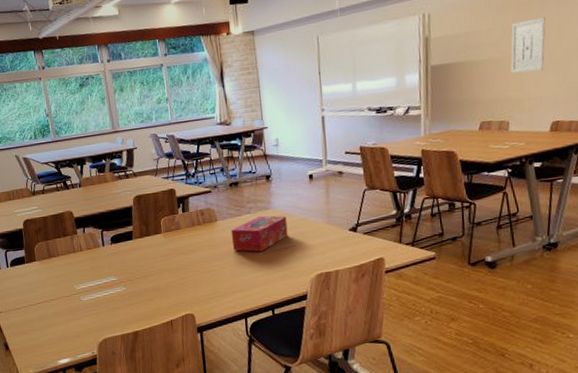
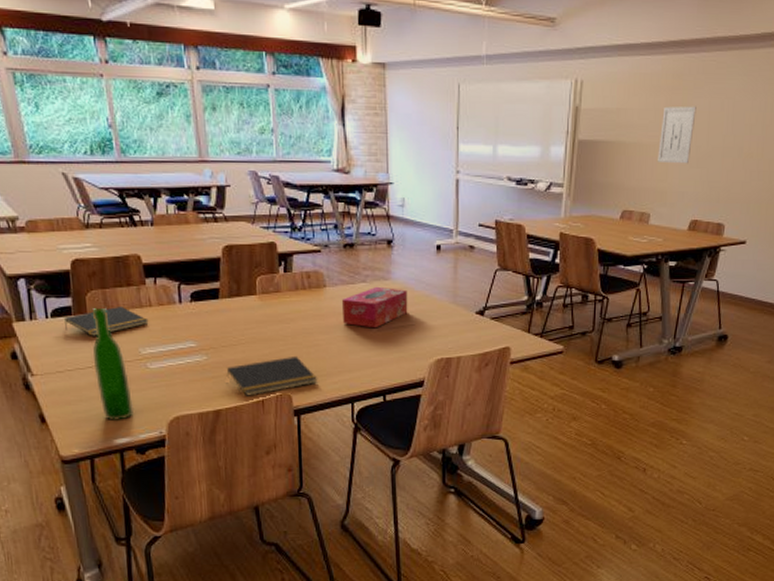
notepad: none [20,252,81,279] -> present [64,305,149,336]
wine bottle: none [40,255,73,346] -> present [92,307,135,422]
notepad: none [141,281,216,318] -> present [226,355,318,396]

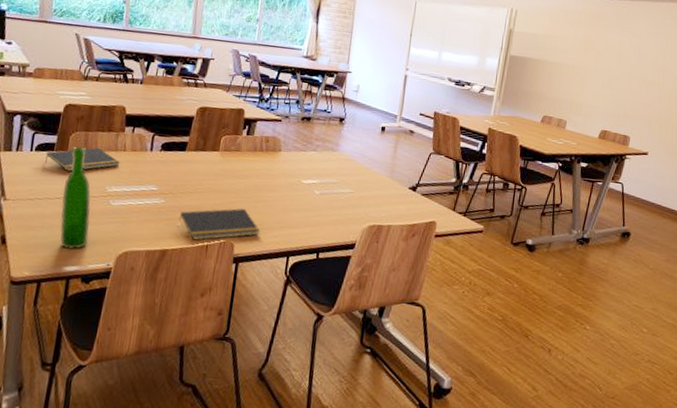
tissue box: present [341,286,408,329] -> none [291,155,352,192]
wall art: present [658,106,697,164] -> none [575,37,609,84]

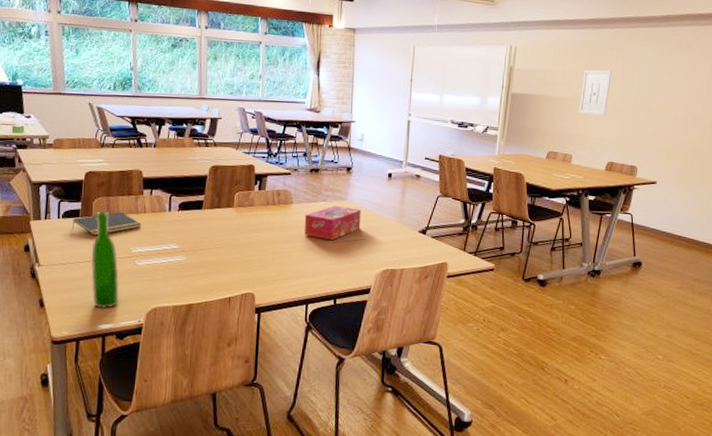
notepad: present [178,208,261,240] -> none [201,260,279,294]
tissue box: none [291,155,352,192] -> present [304,205,361,241]
wall art: none [575,37,609,84] -> present [579,69,612,116]

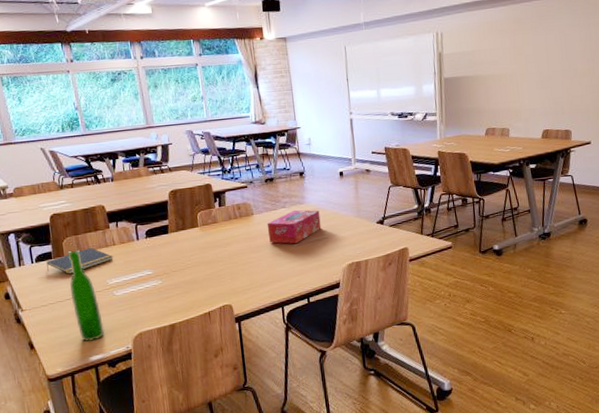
wall art: present [579,69,612,116] -> none [509,42,536,88]

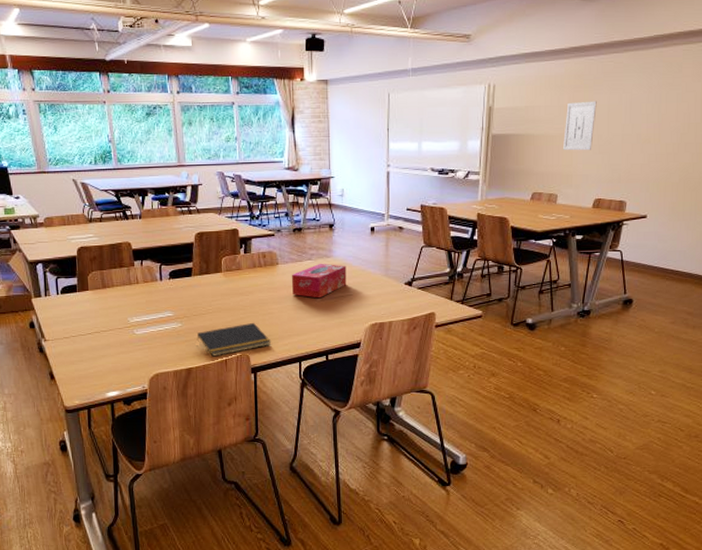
notepad: present [46,247,114,274] -> none [71,283,136,308]
wine bottle: present [69,250,105,342] -> none [91,285,123,378]
notepad: none [178,272,253,310] -> present [196,322,272,357]
wall art: none [509,42,536,88] -> present [563,101,597,151]

